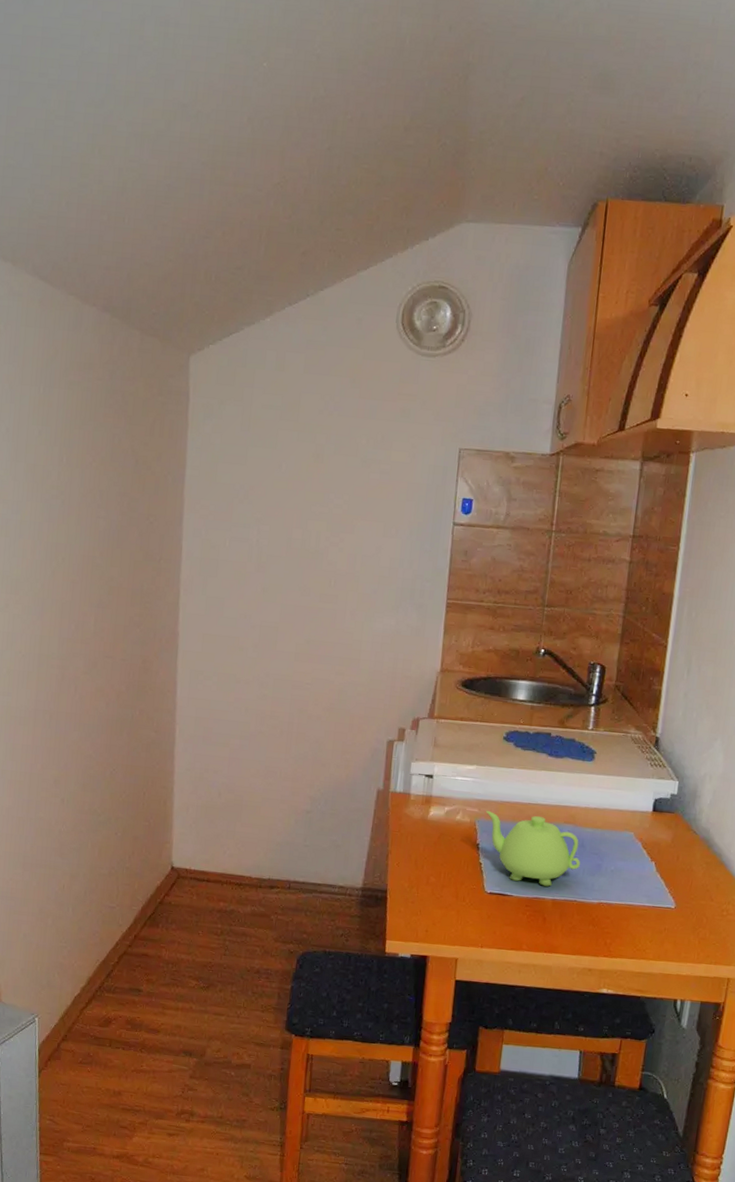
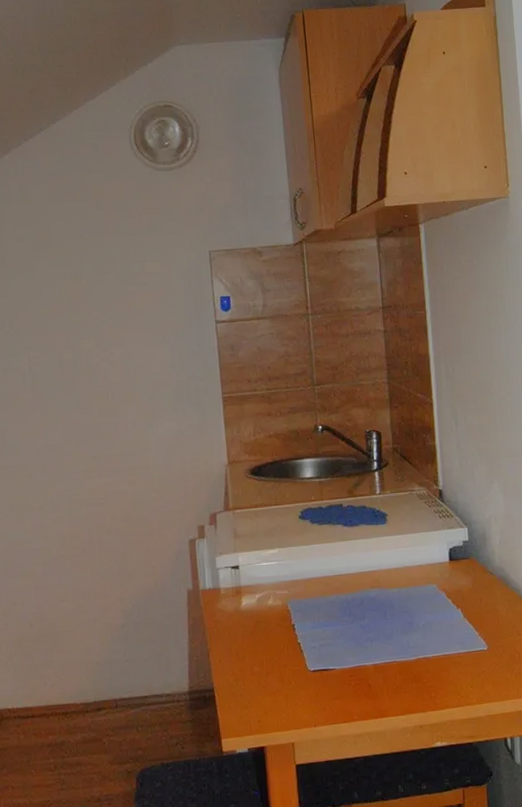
teapot: present [485,810,580,887] -> none [294,586,393,654]

